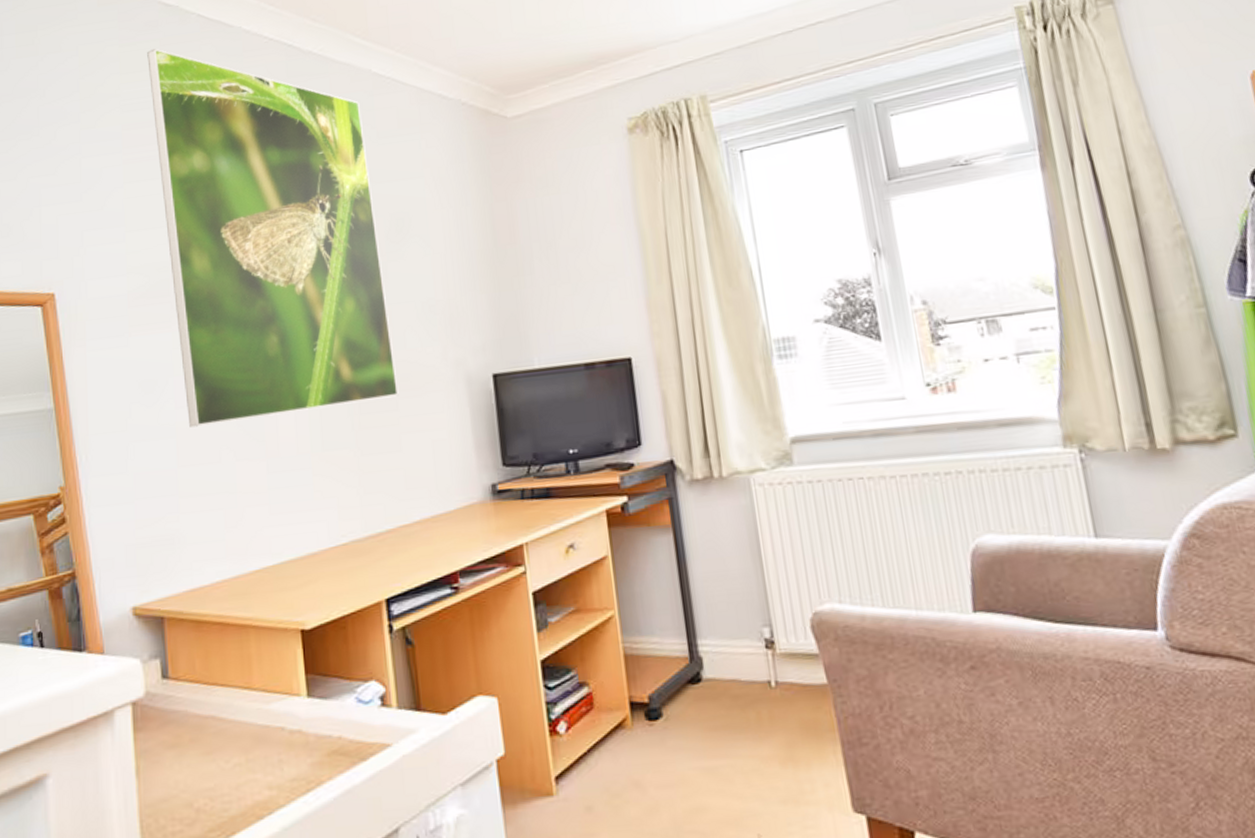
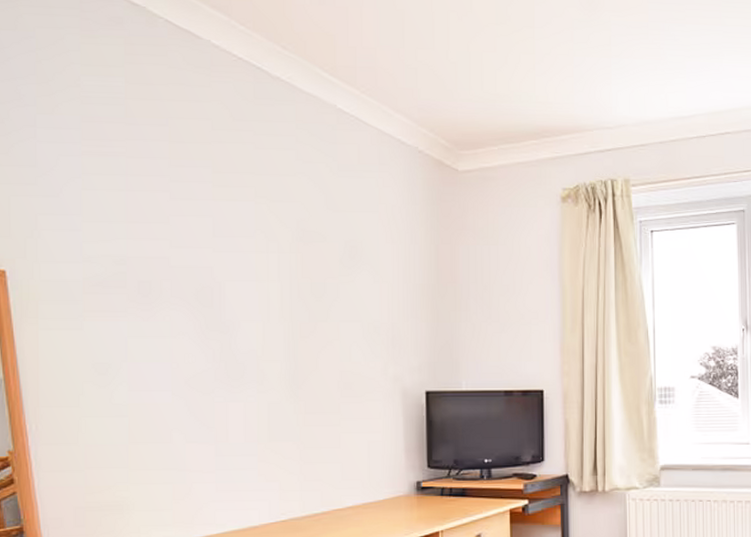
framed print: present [147,48,399,428] -> none [111,46,342,409]

